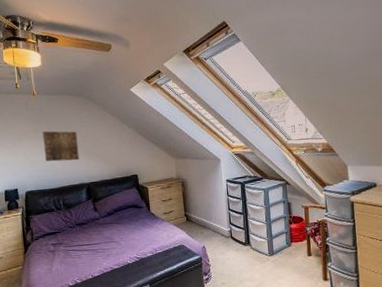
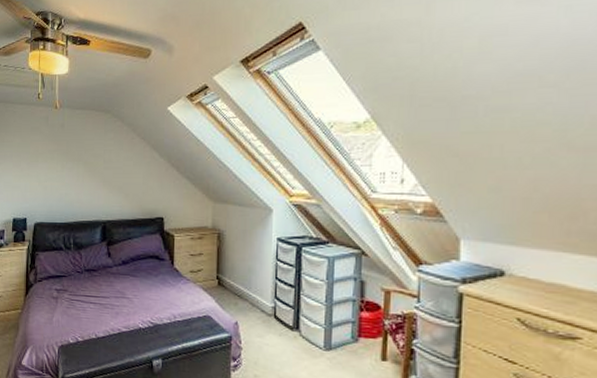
wall art: present [42,131,79,162] -> none [59,153,99,192]

